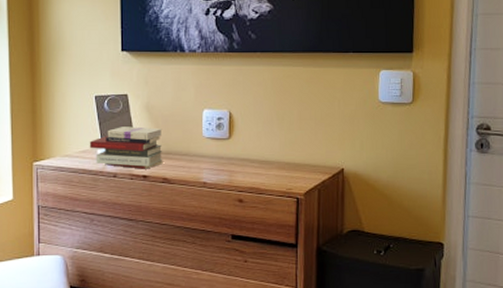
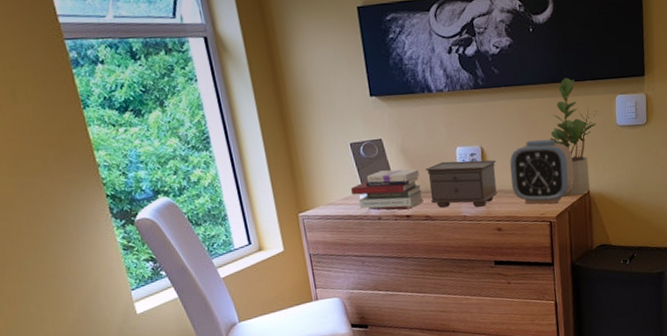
jewelry box: none [169,123,245,174] -> present [426,160,498,208]
alarm clock: none [258,109,328,179] -> present [510,139,574,204]
potted plant: none [304,48,359,173] -> present [550,77,598,196]

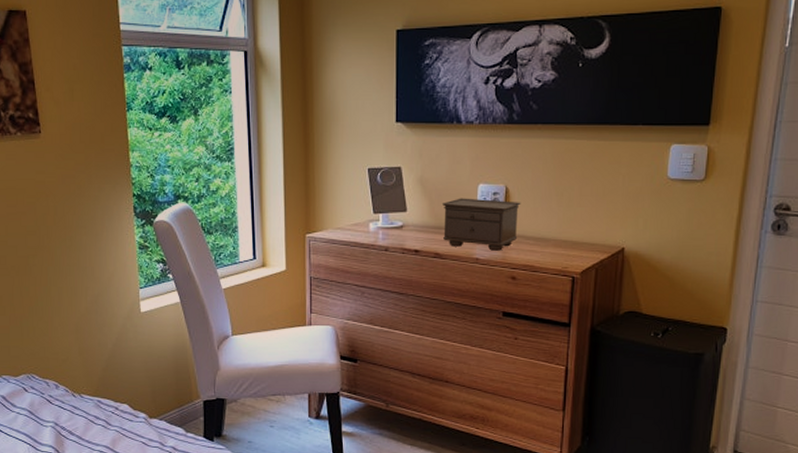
books: present [350,169,424,210] -> none [361,200,436,244]
alarm clock: present [510,139,574,204] -> none [534,185,609,258]
potted plant: present [550,77,598,196] -> none [585,120,646,252]

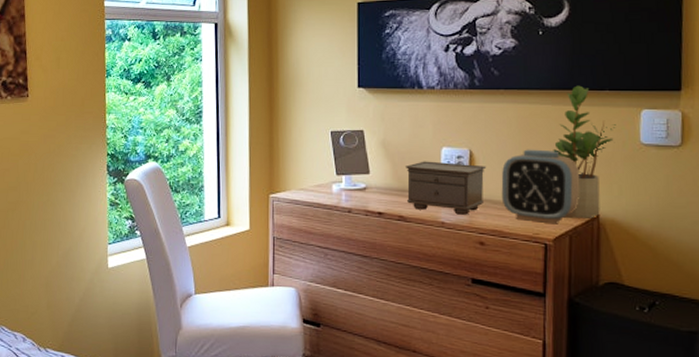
alarm clock: none [534,185,609,258] -> present [501,149,580,224]
potted plant: none [585,120,646,252] -> present [553,85,616,218]

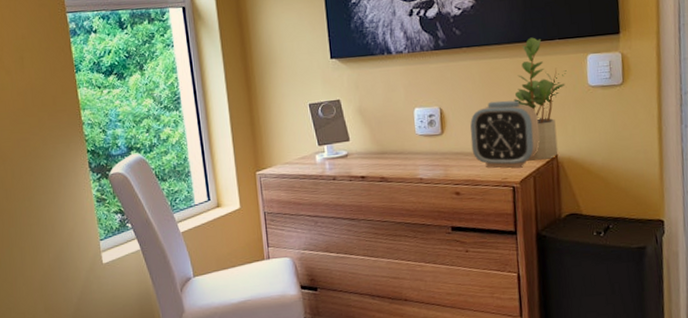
jewelry box: present [406,161,487,215] -> none [383,121,457,170]

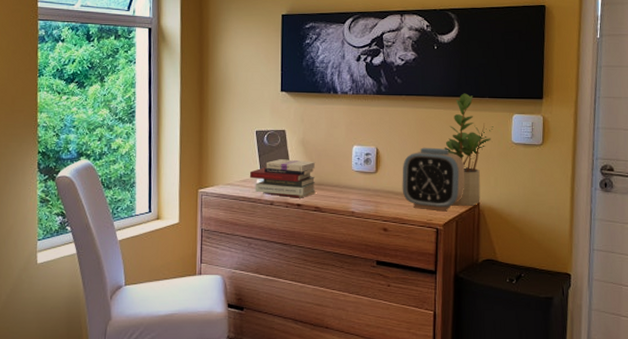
books: none [307,129,380,171] -> present [249,159,316,198]

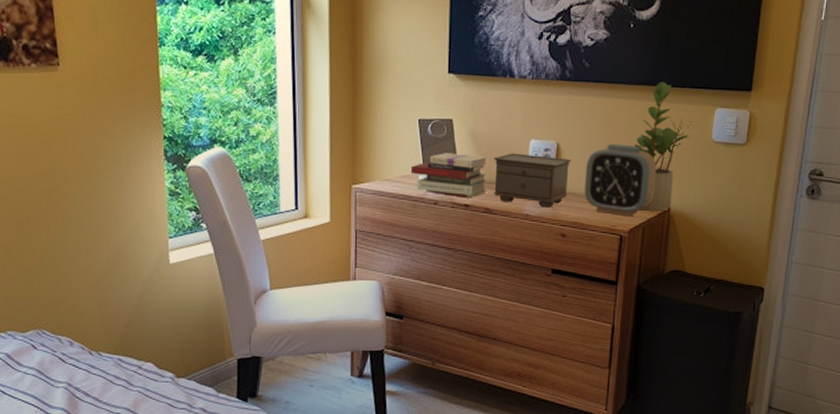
jewelry box: none [322,158,390,205] -> present [494,153,572,208]

